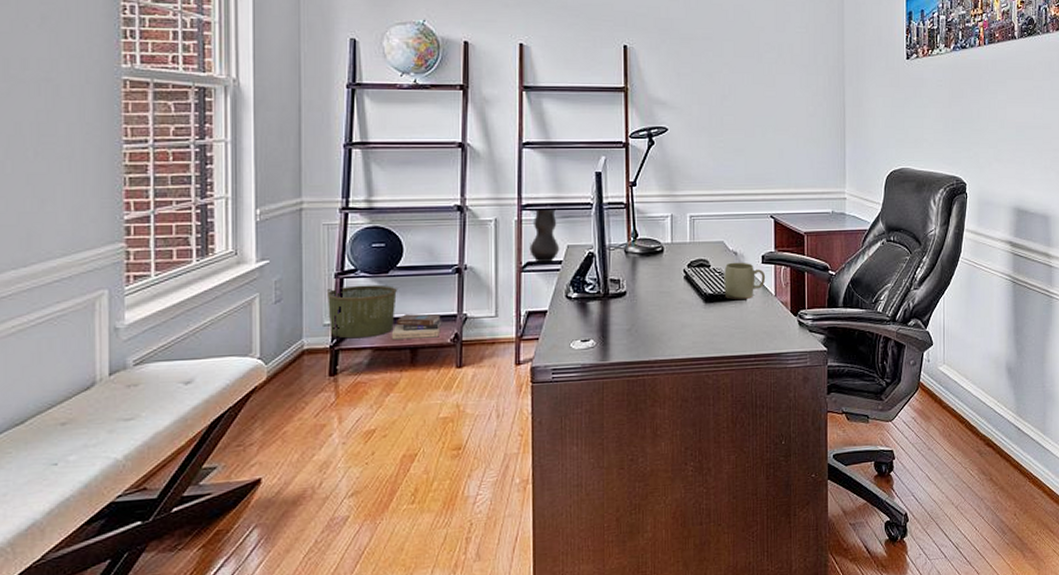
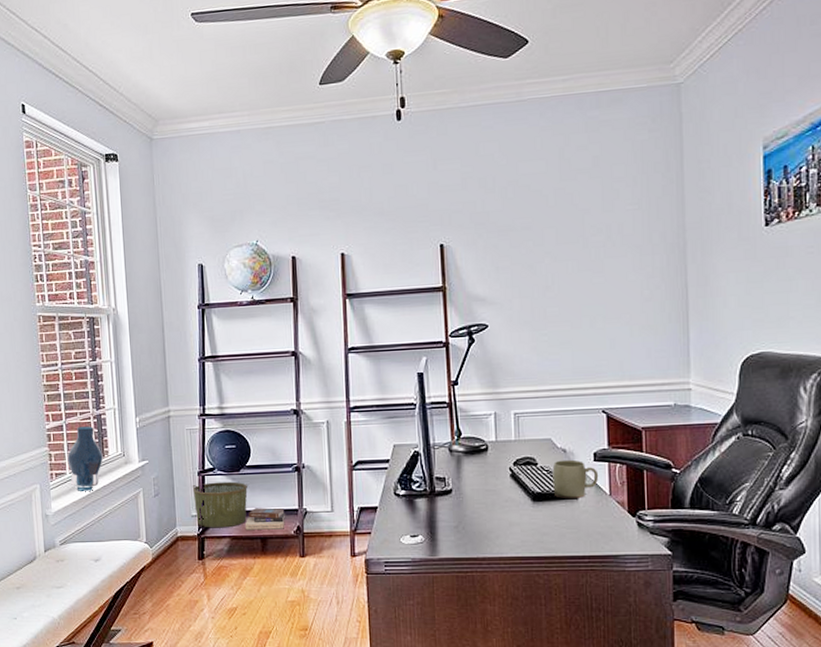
vase: none [153,218,206,298] -> present [67,426,103,491]
vase: present [529,208,560,262] -> none [359,410,387,461]

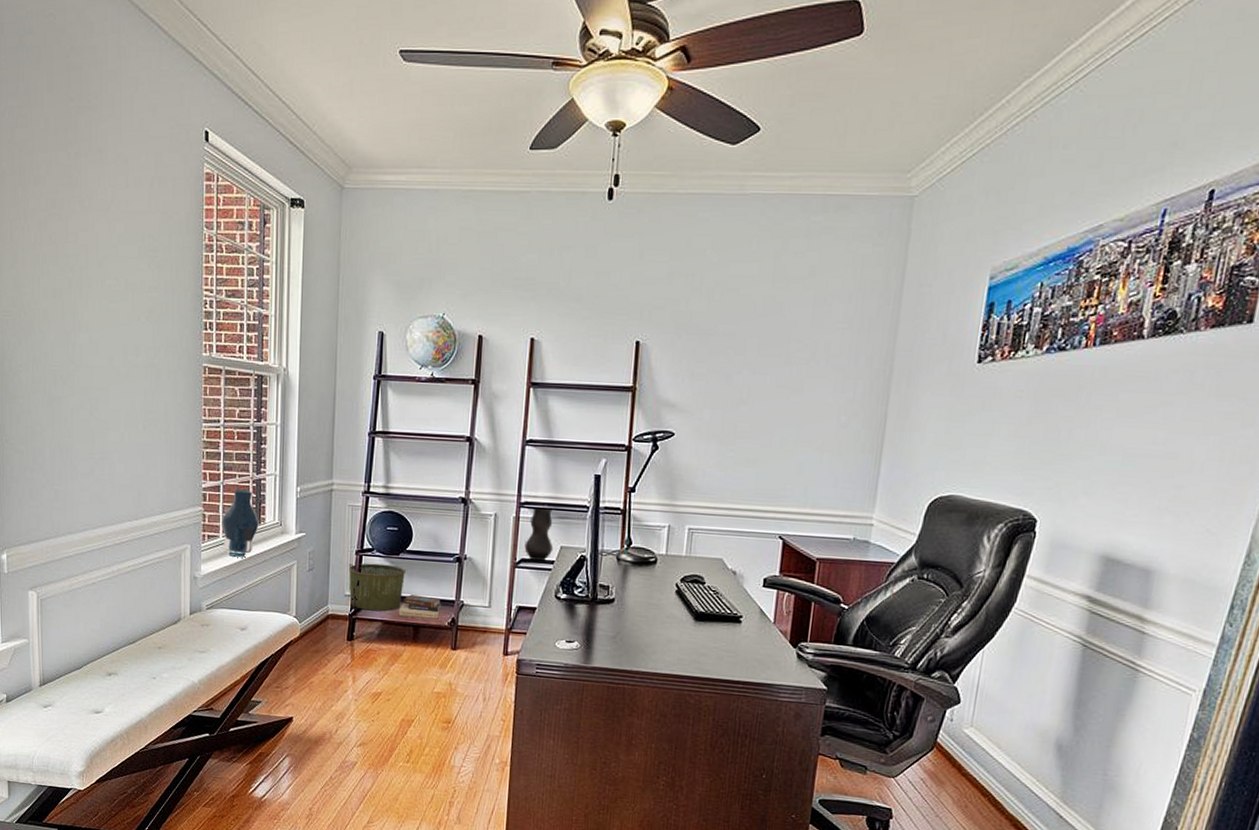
vase: none [359,410,387,461] -> present [524,508,554,561]
mug: present [552,459,599,500] -> none [717,581,766,624]

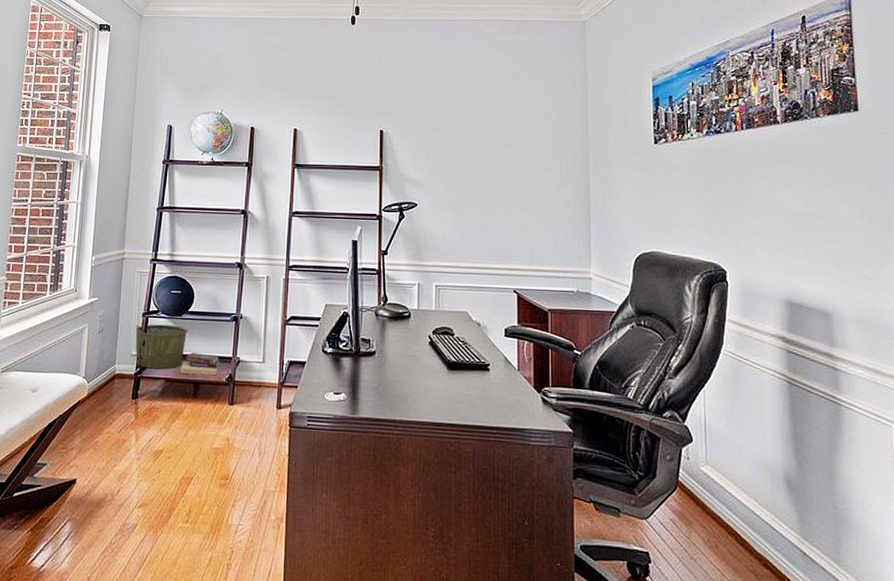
vase: present [221,490,259,558] -> none [22,260,56,322]
vase: present [524,508,554,561] -> none [293,271,319,318]

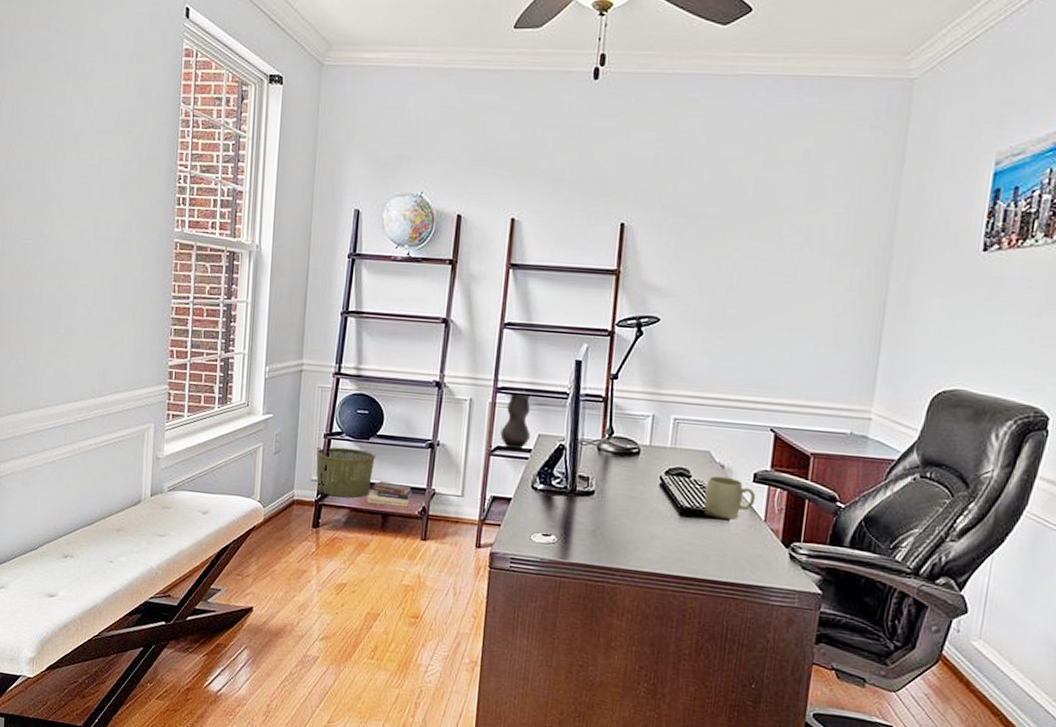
vase: none [293,271,319,318] -> present [500,394,532,449]
mug: none [467,332,509,371] -> present [703,475,756,520]

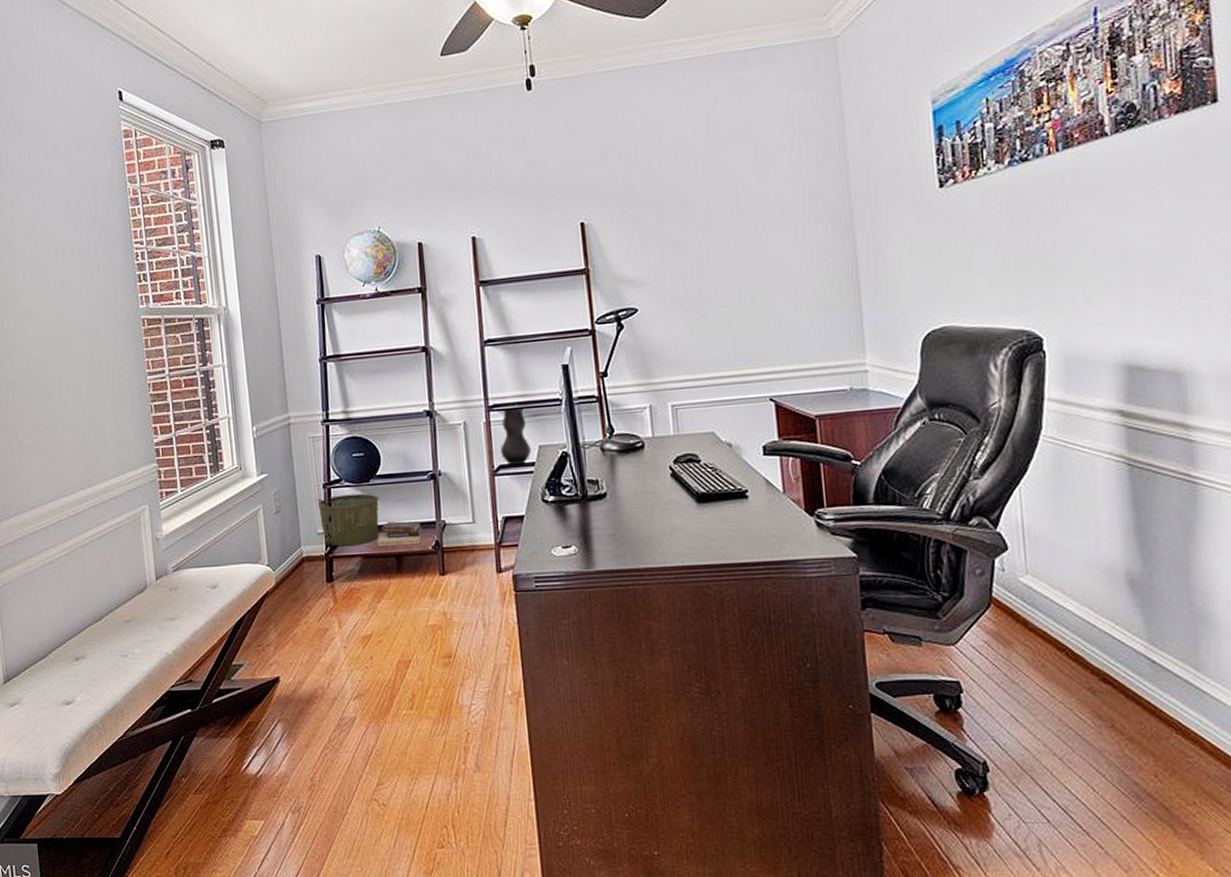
mug: present [703,475,756,520] -> none [717,454,770,499]

